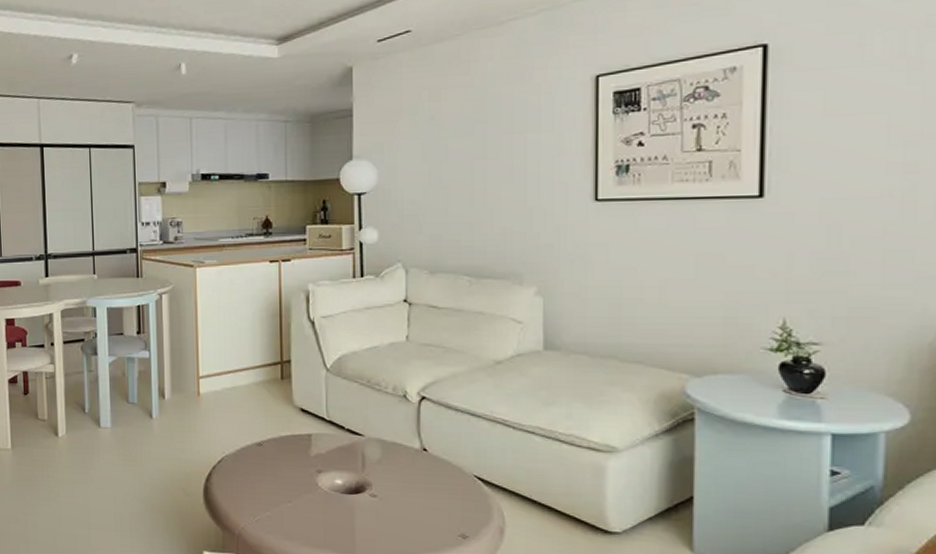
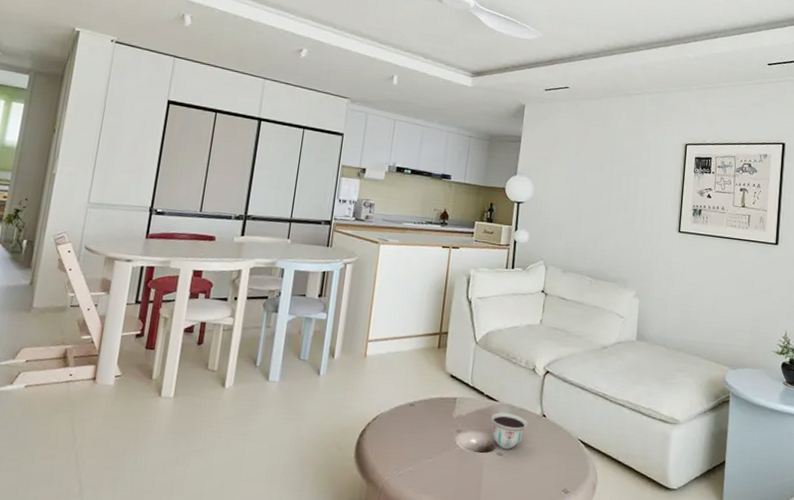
bowl: none [357,448,404,490] -> present [491,412,527,449]

